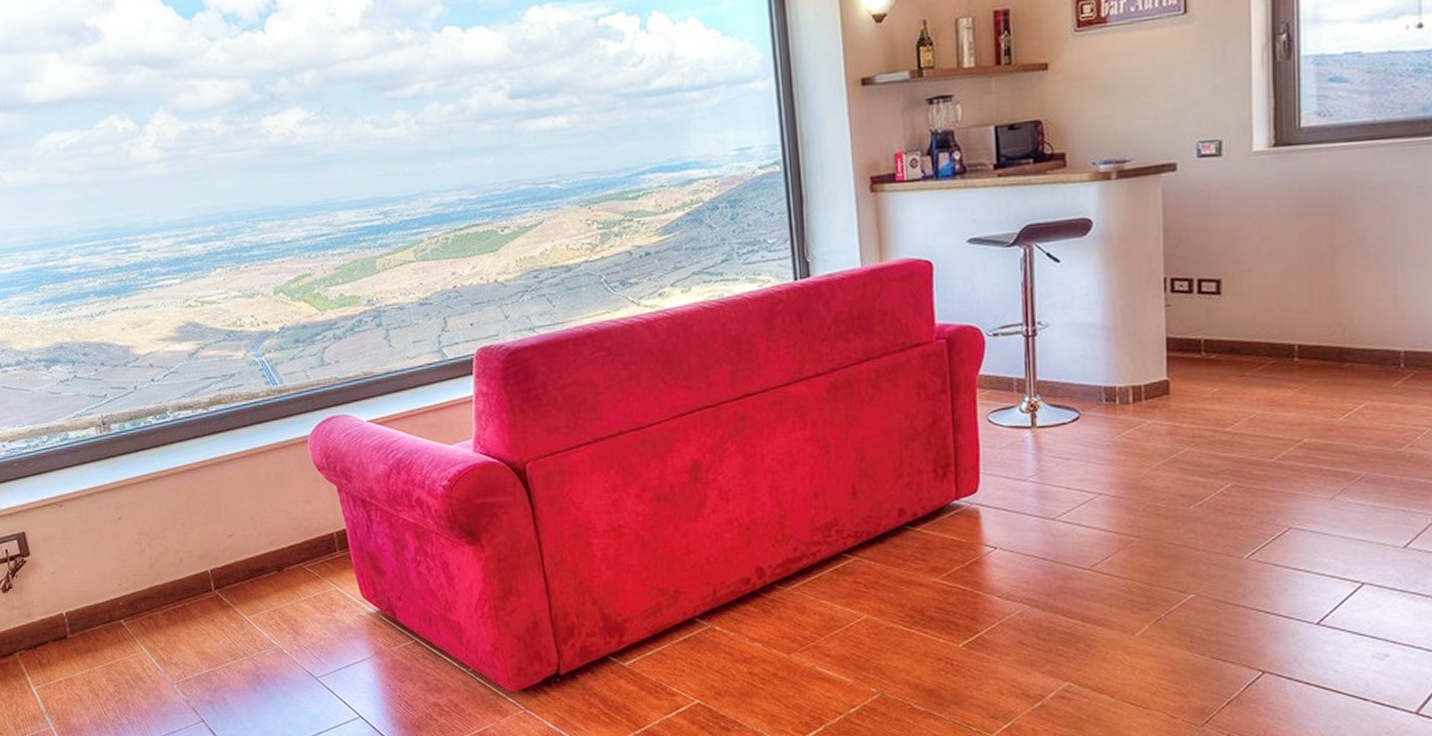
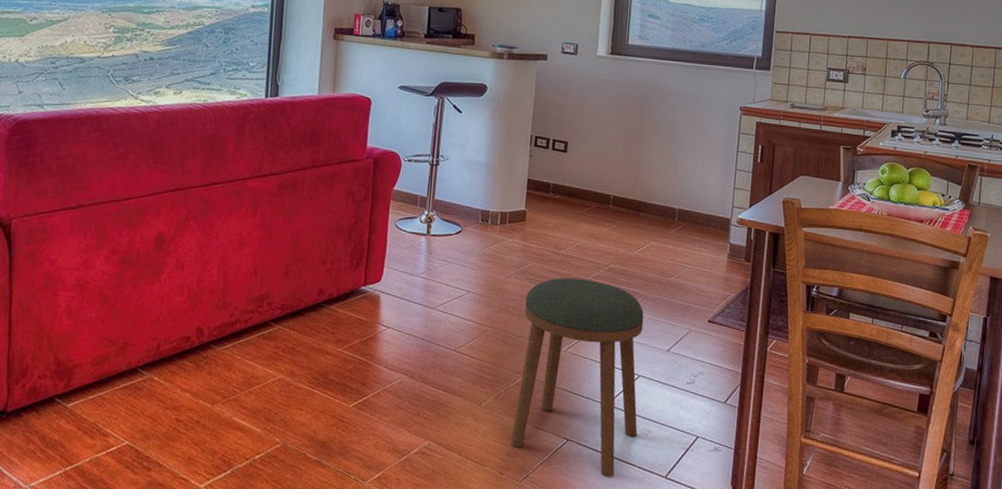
stool: none [1181,461,1367,718] -> present [510,277,644,478]

